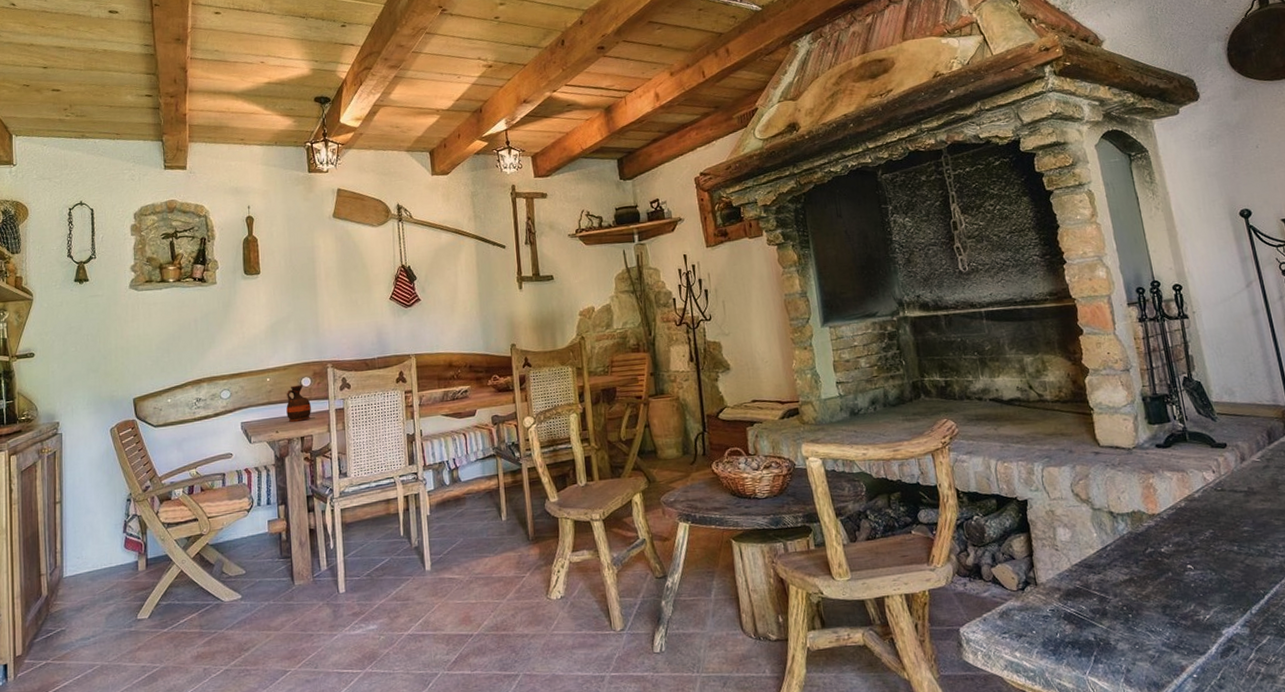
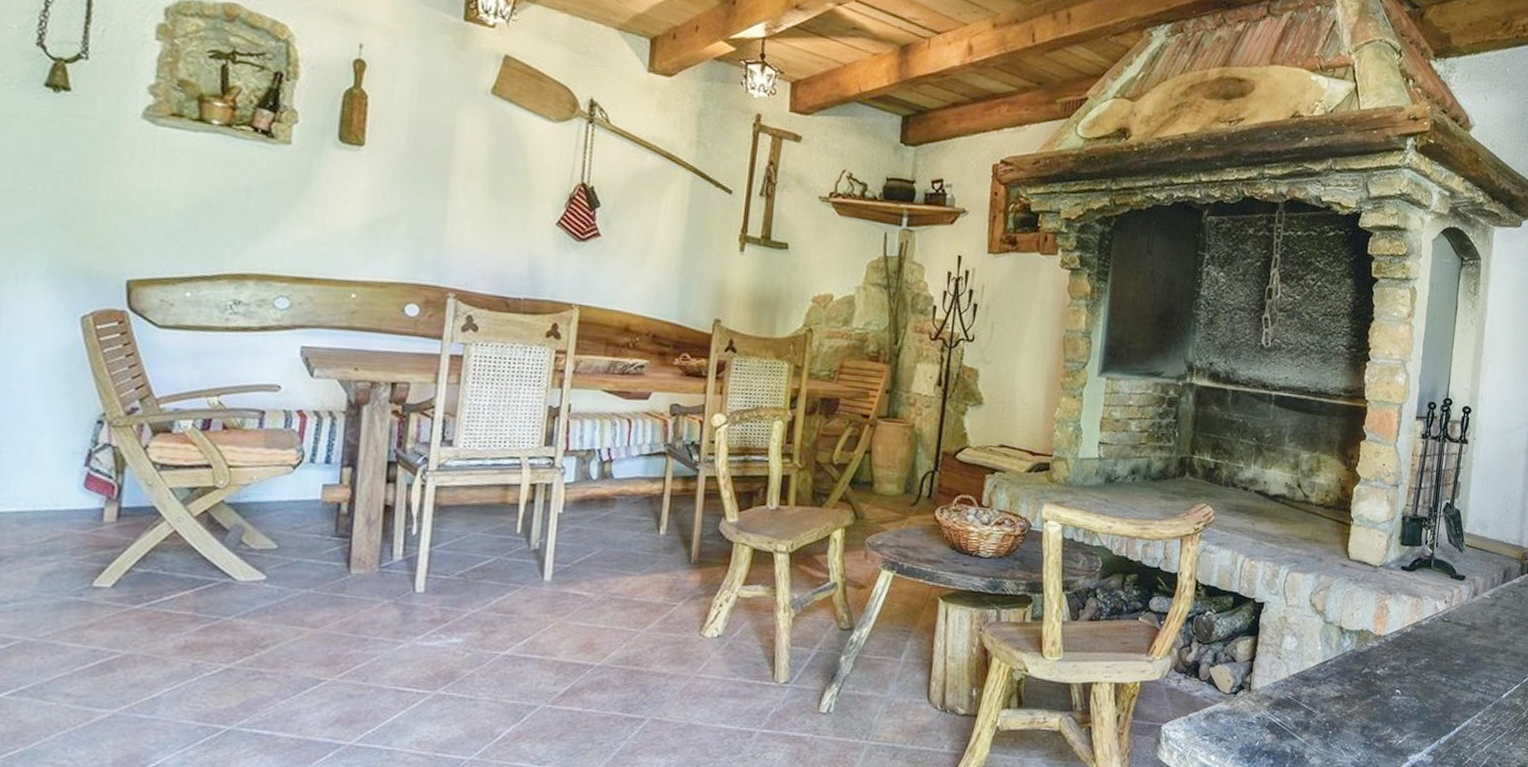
jug: present [286,385,311,422] -> none [374,311,414,362]

